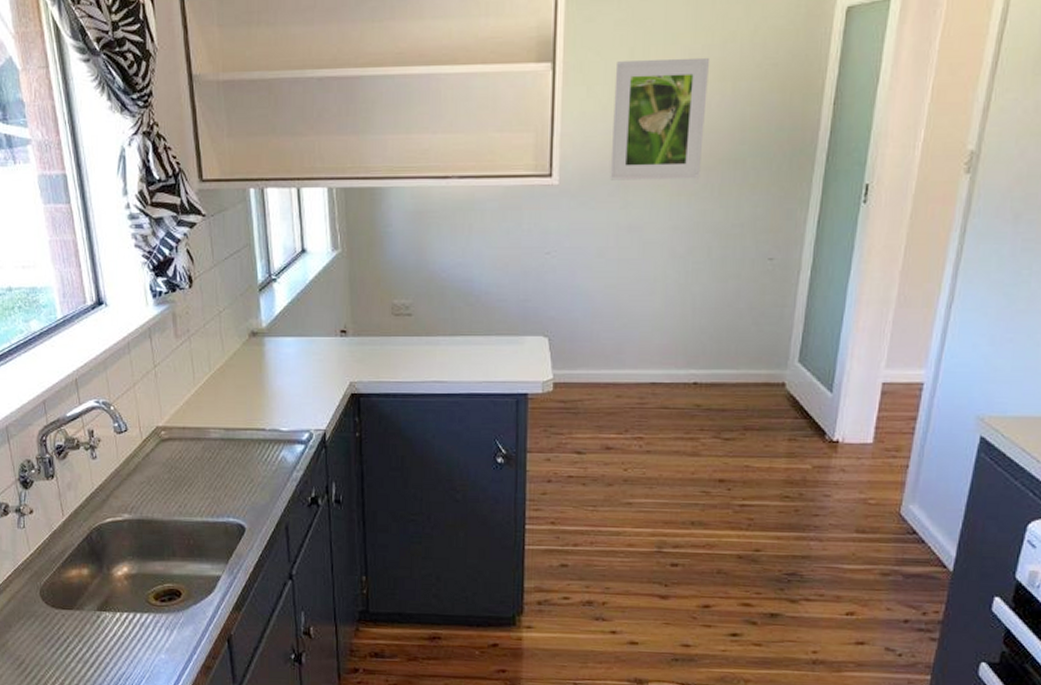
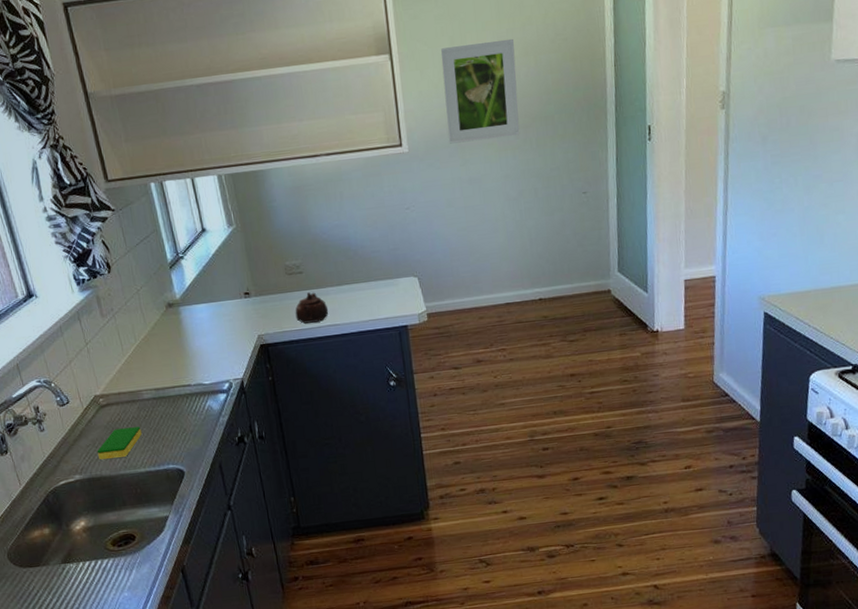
dish sponge: none [151,468,203,501] -> present [97,426,142,459]
teapot: none [396,338,436,376] -> present [295,291,329,324]

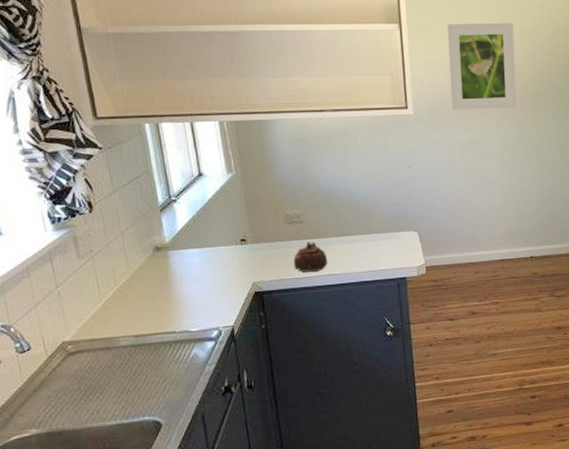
dish sponge: present [97,426,142,459] -> none [60,375,115,412]

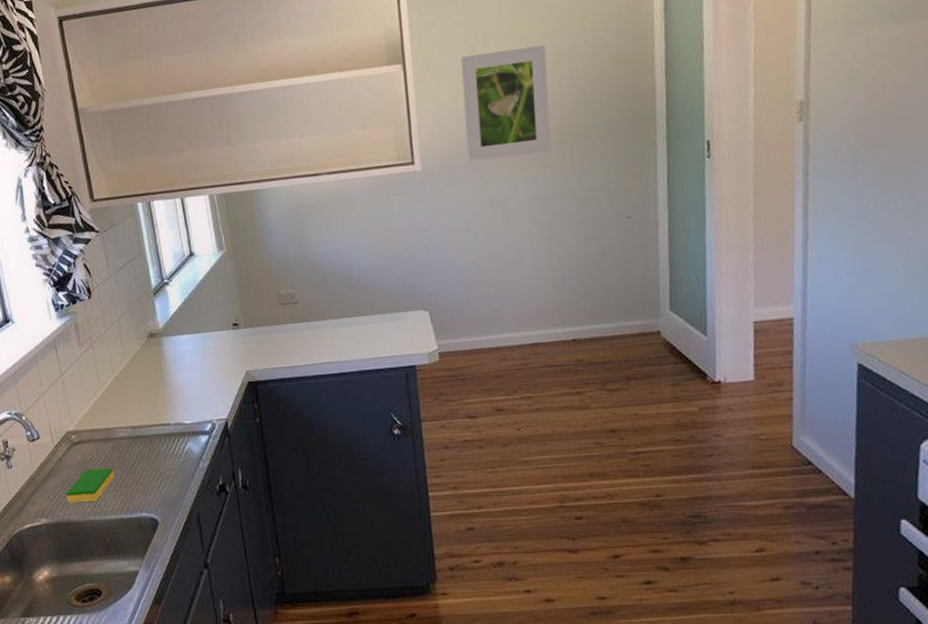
dish sponge: none [60,375,115,412] -> present [65,468,114,503]
teapot: present [293,241,328,272] -> none [288,324,326,360]

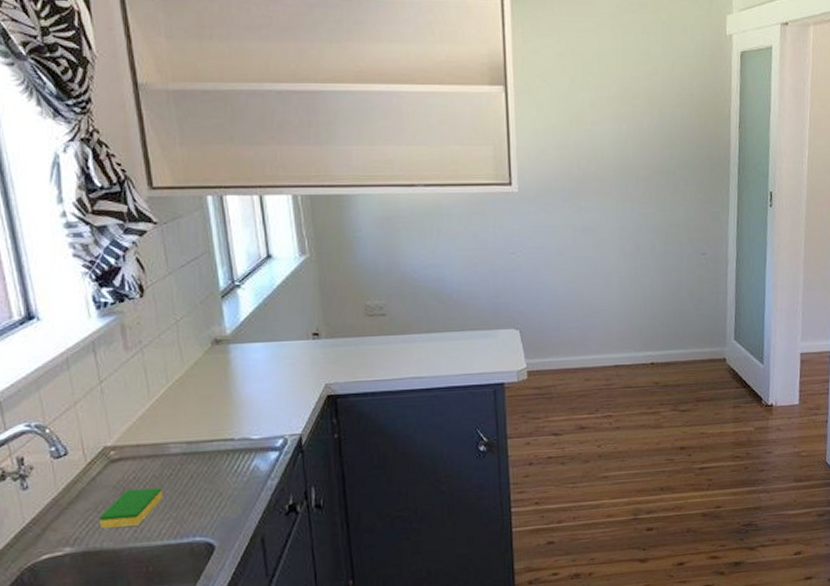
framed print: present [460,44,552,162] -> none [560,86,640,188]

